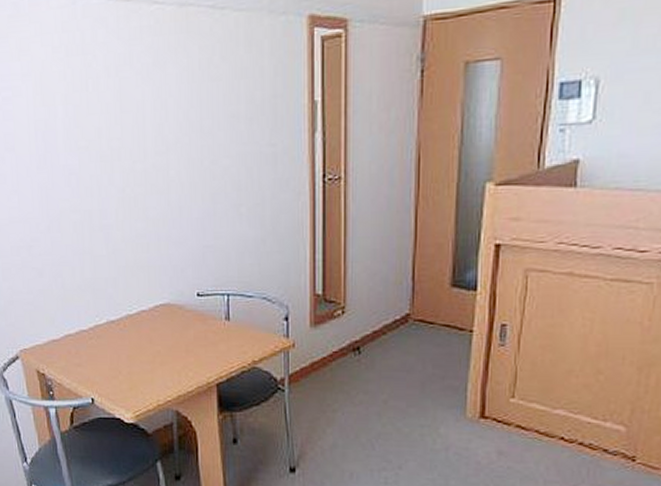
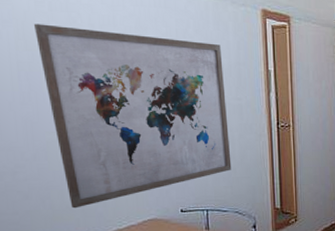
wall art: none [50,72,260,289] -> present [33,23,232,209]

